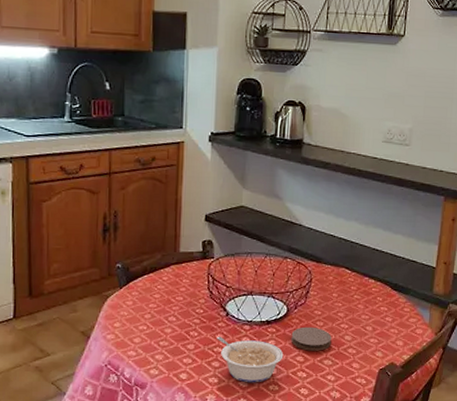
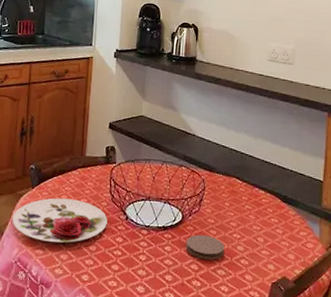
plate: none [99,297,206,344] -> present [12,198,108,243]
legume: present [217,336,284,383] -> none [117,239,179,289]

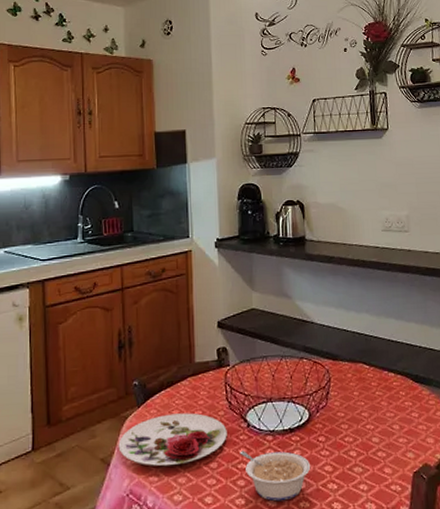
legume: none [117,239,179,289] -> present [240,450,311,502]
coaster: present [186,234,225,260] -> none [316,430,359,459]

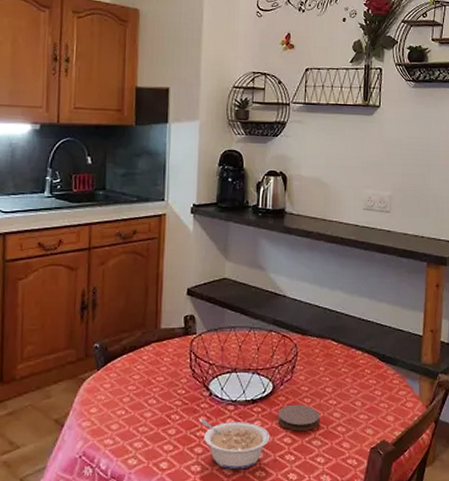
plate: present [118,413,227,467] -> none [74,378,188,430]
coaster: none [316,430,359,459] -> present [277,404,320,431]

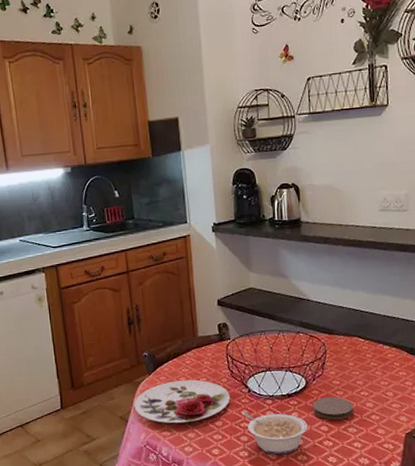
plate: none [74,378,188,430] -> present [134,379,230,424]

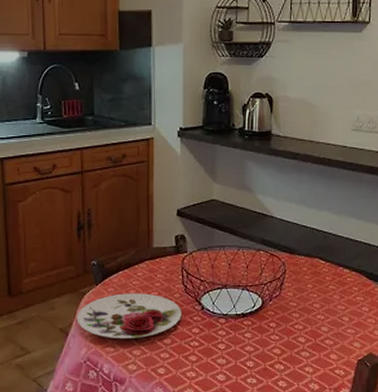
legume: present [242,412,308,455] -> none [193,330,260,377]
coaster: present [313,396,354,420] -> none [267,318,308,343]

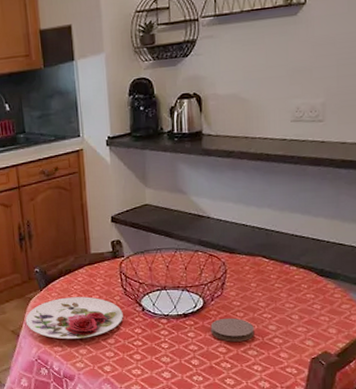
coaster: none [267,318,308,343] -> present [210,318,254,342]

